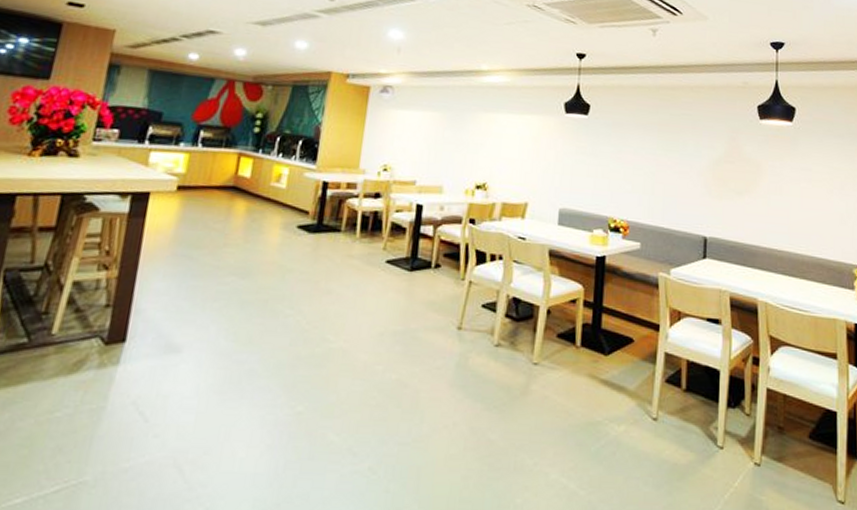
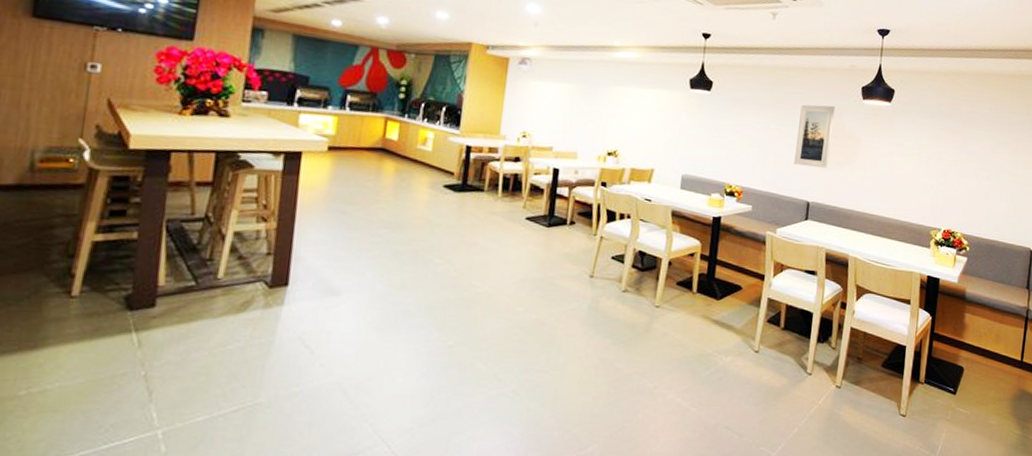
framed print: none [686,126,729,198] -> present [794,104,836,168]

